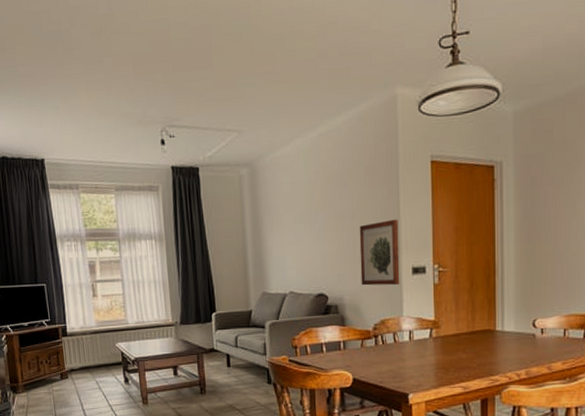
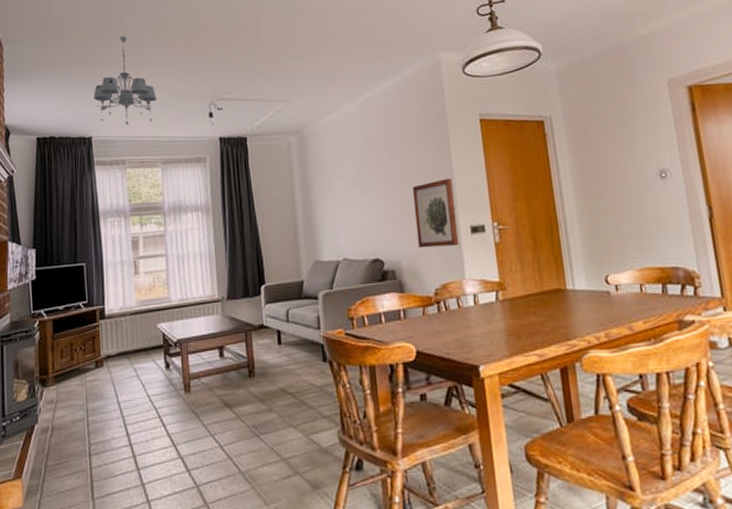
chandelier: none [43,50,108,149] -> present [94,36,157,126]

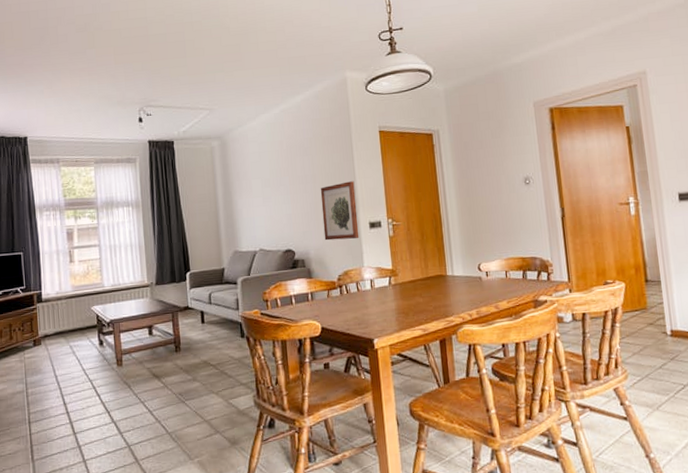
chandelier: present [94,36,157,126] -> none [28,44,90,128]

